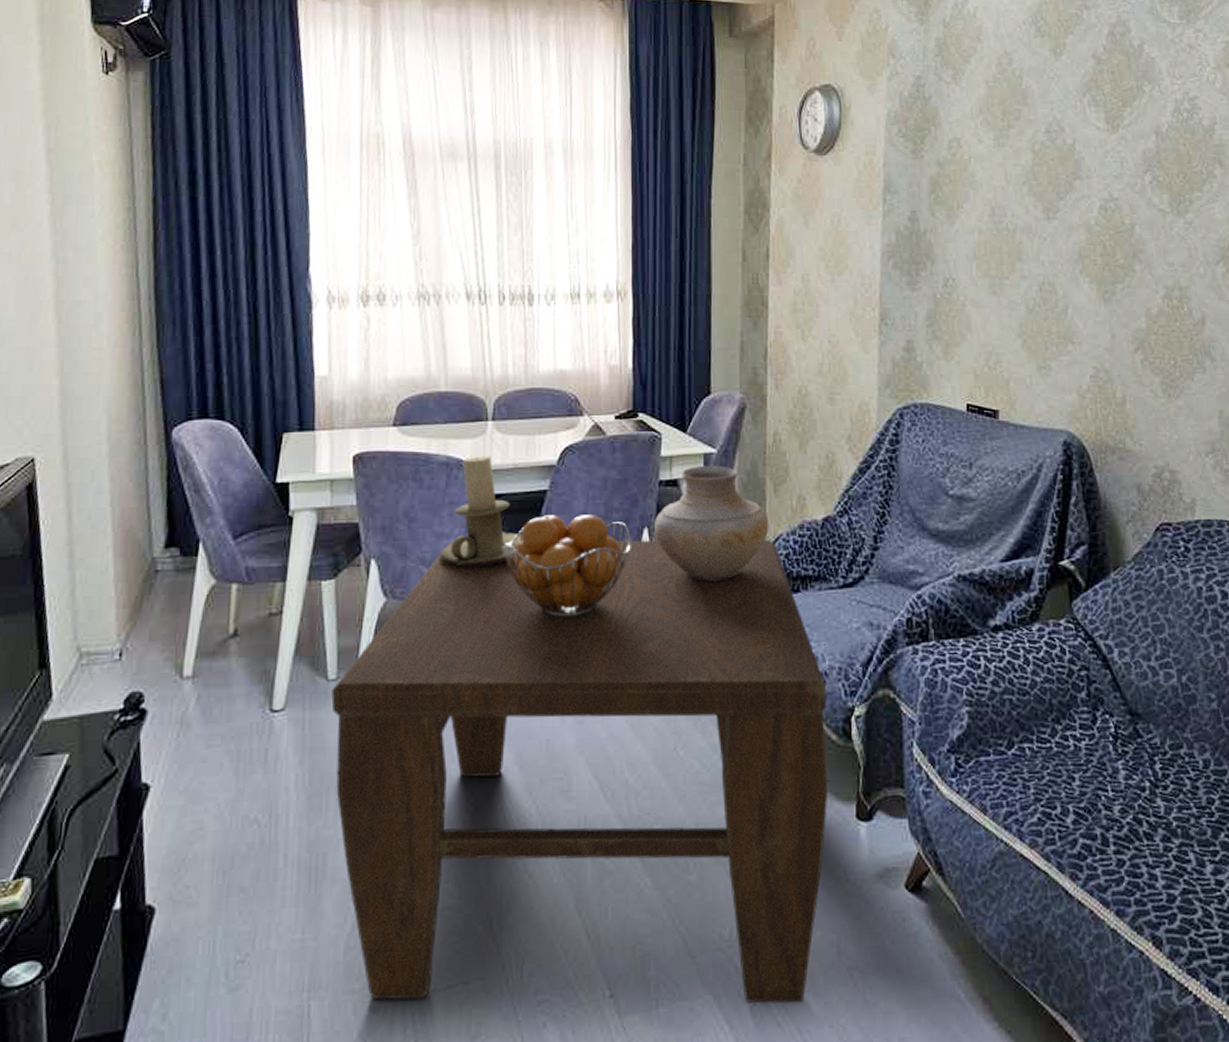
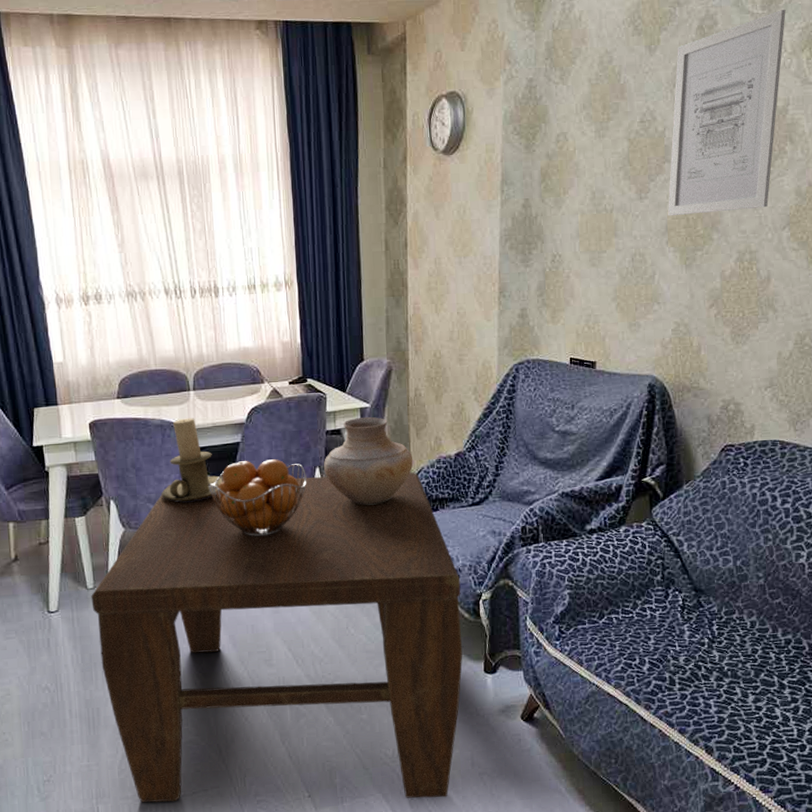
wall art: none [1080,21,1207,241] -> present [667,10,786,216]

